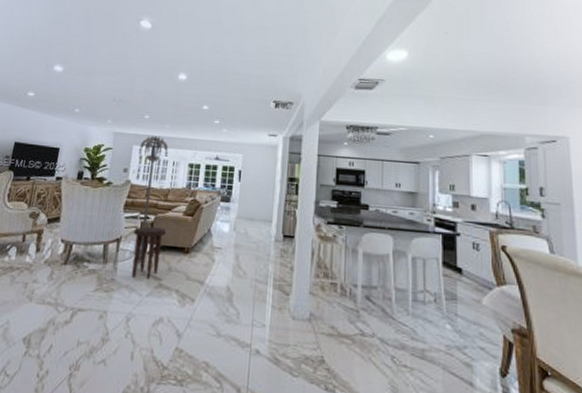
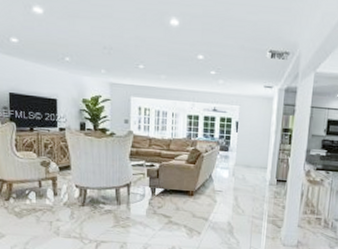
side table: present [131,226,166,279] -> none [140,173,171,217]
floor lamp: present [137,135,169,261] -> none [136,86,167,203]

